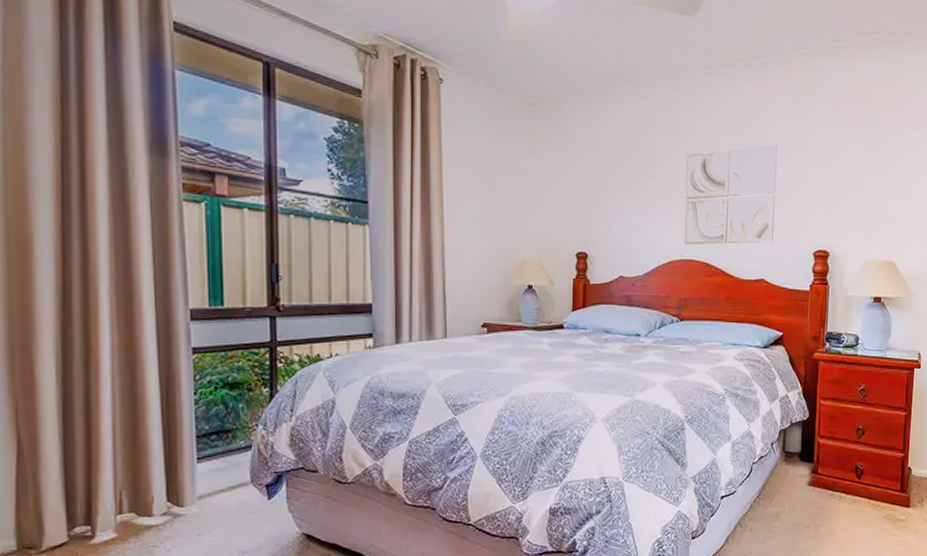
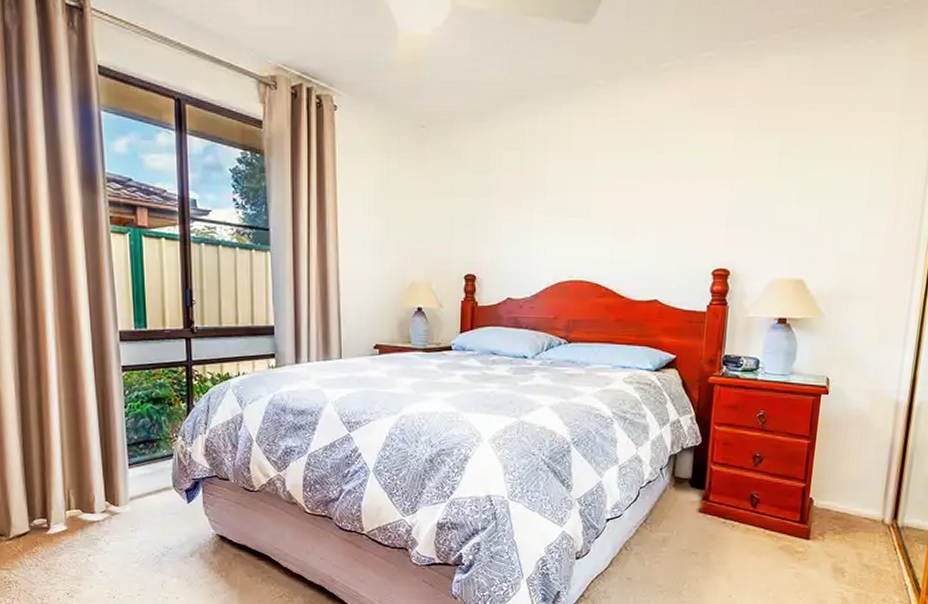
wall art: present [684,143,777,245] -> none [573,156,676,266]

